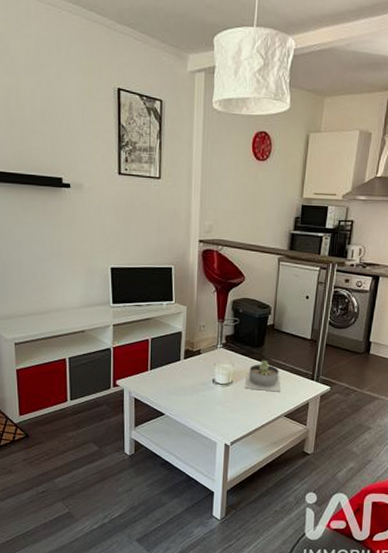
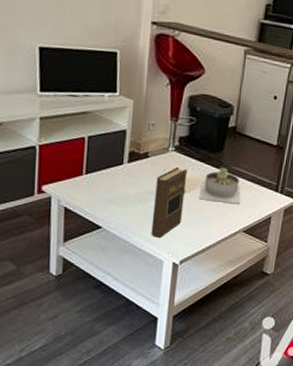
book: none [205,361,234,422] -> present [151,166,188,238]

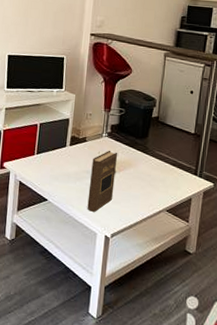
succulent planter: present [199,167,241,204] -> none [127,151,164,185]

